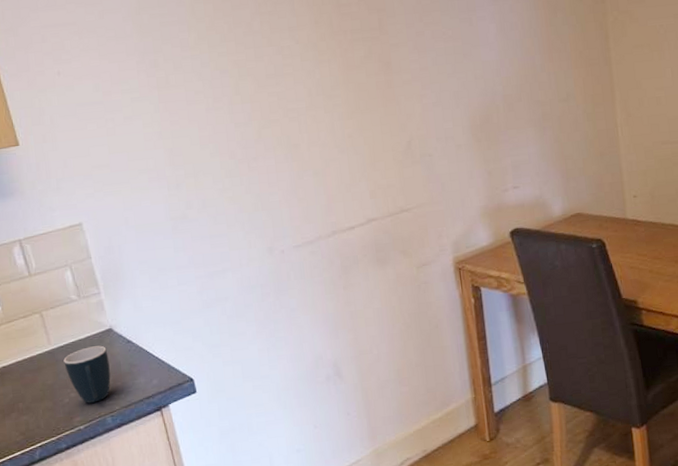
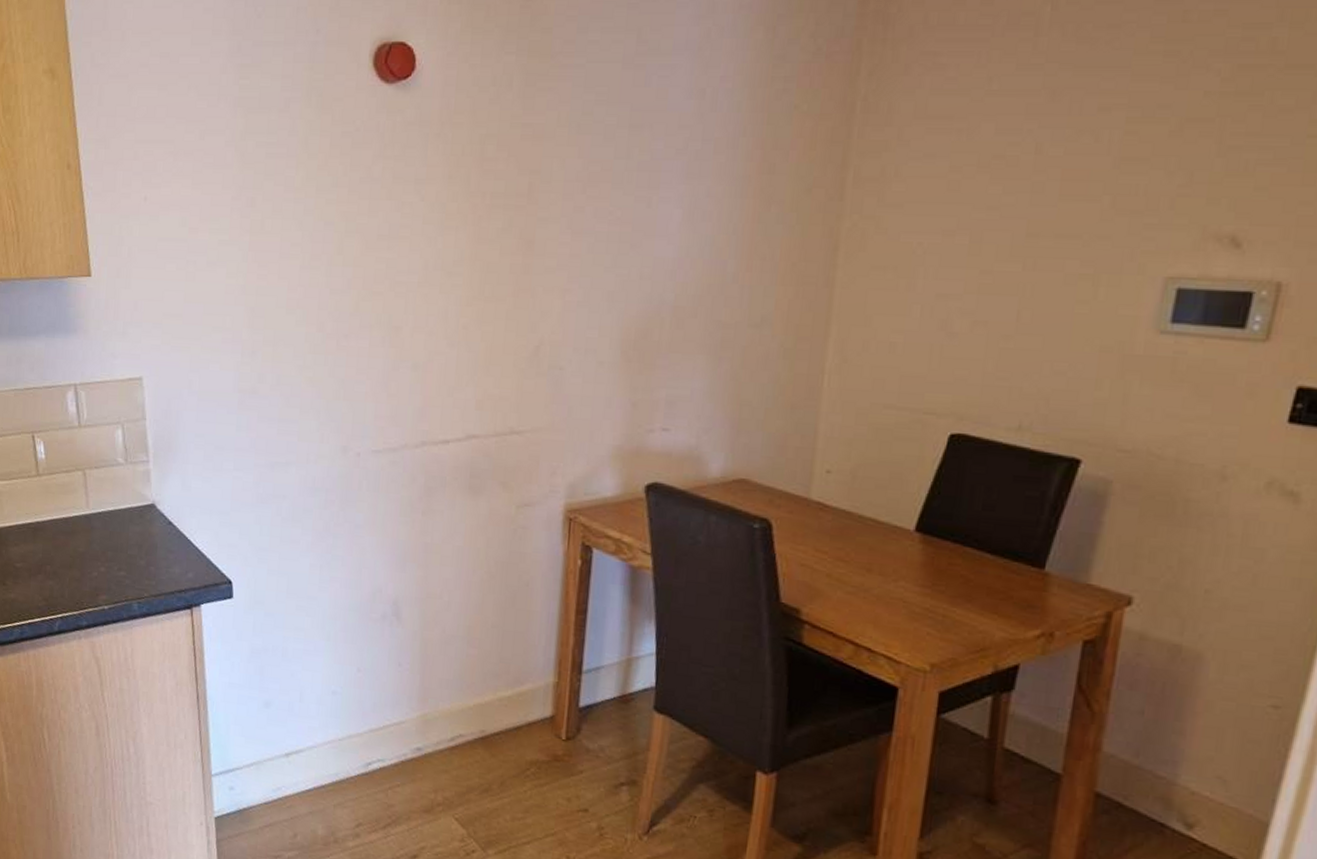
mug: present [63,345,111,403] -> none [99,519,146,584]

